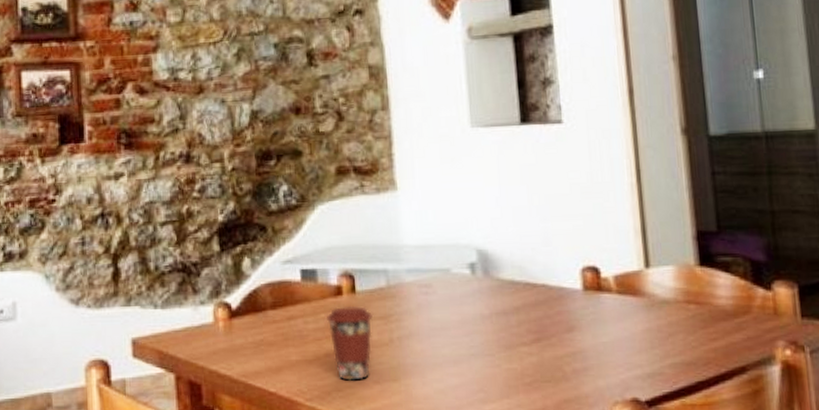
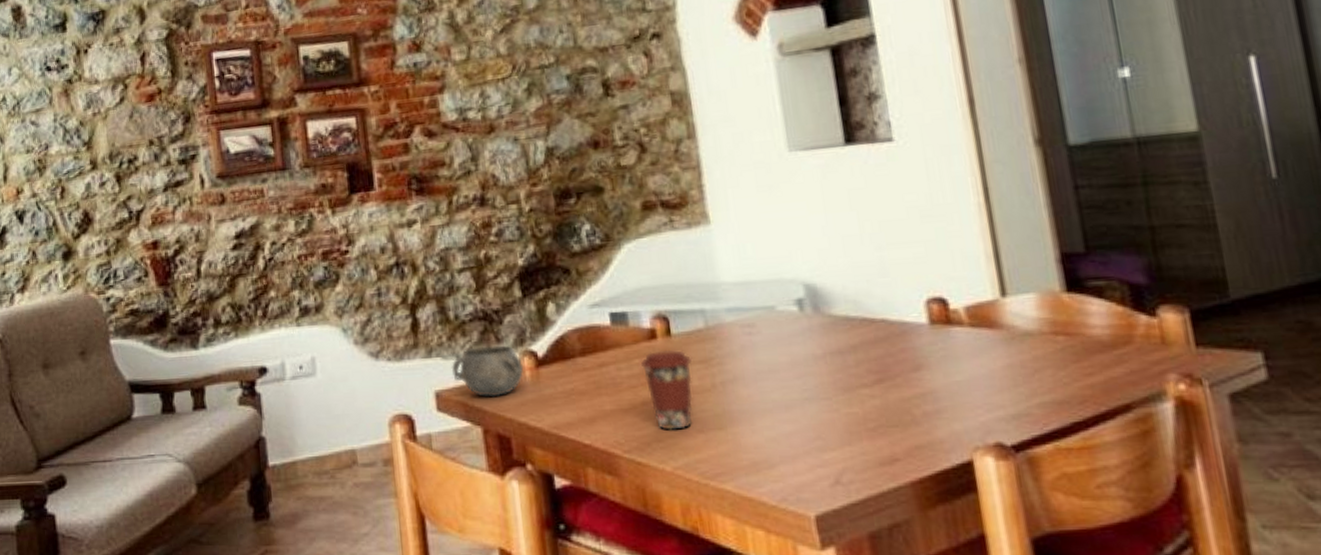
decorative bowl: none [148,296,218,346] -> present [451,345,524,397]

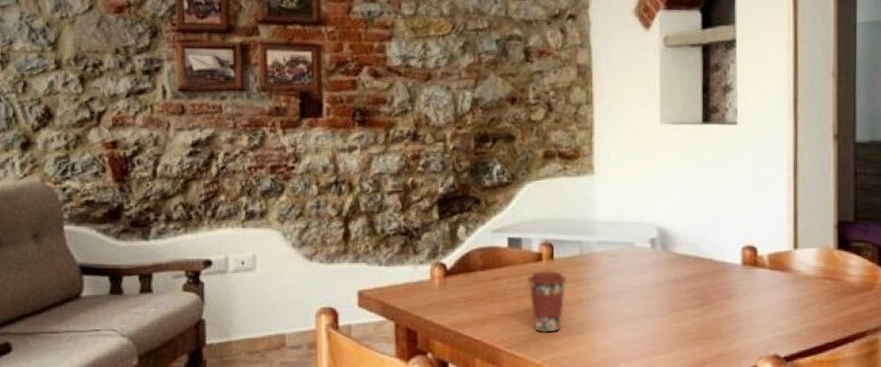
decorative bowl: present [451,345,524,397] -> none [373,257,434,299]

